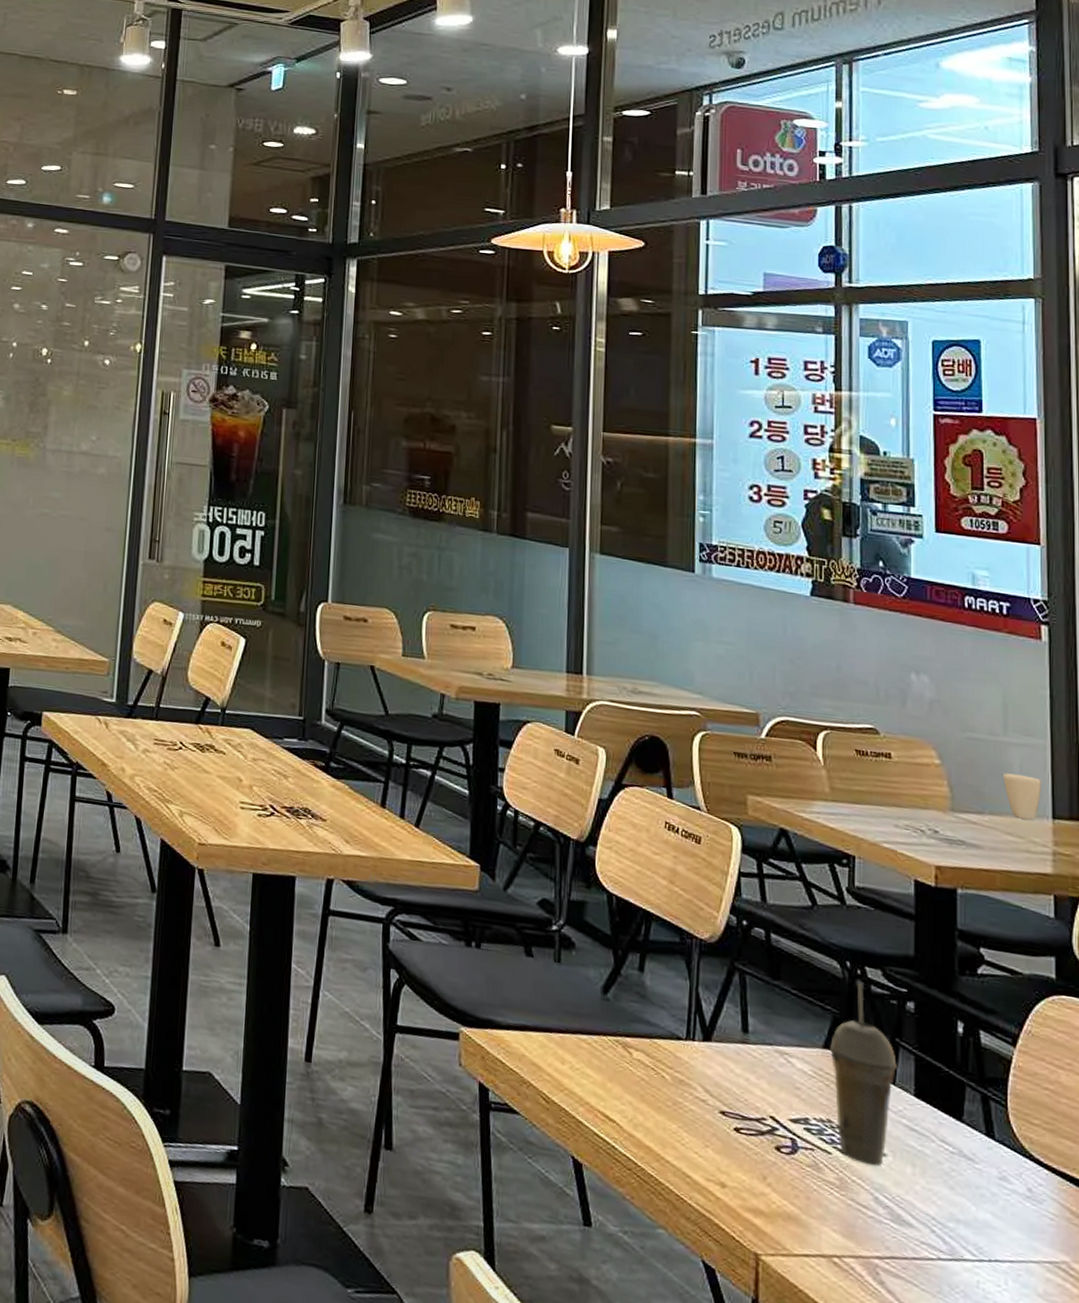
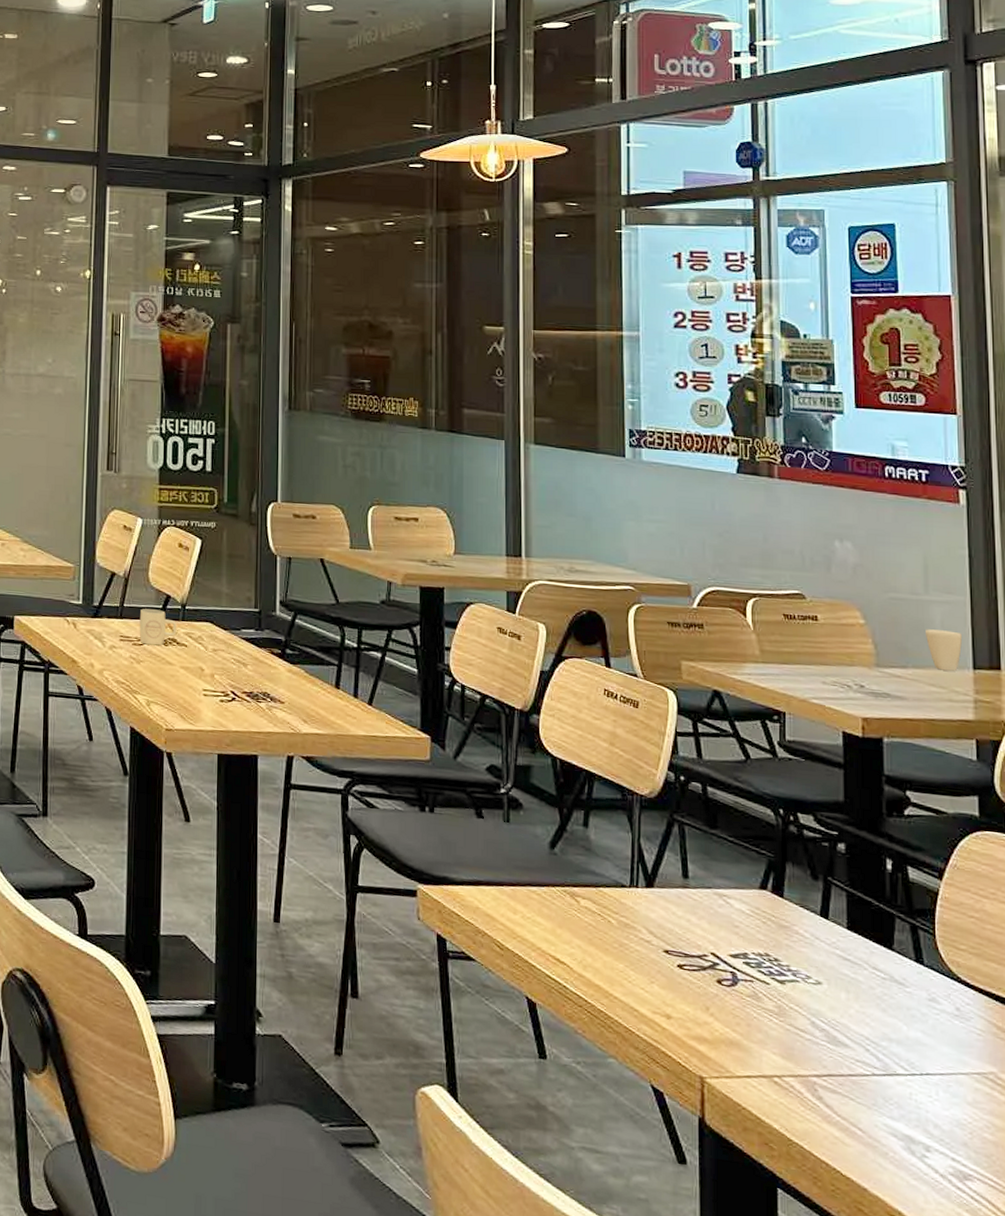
mug: none [174,710,216,753] -> present [139,609,177,647]
beverage cup: present [830,981,897,1166] -> none [766,827,829,993]

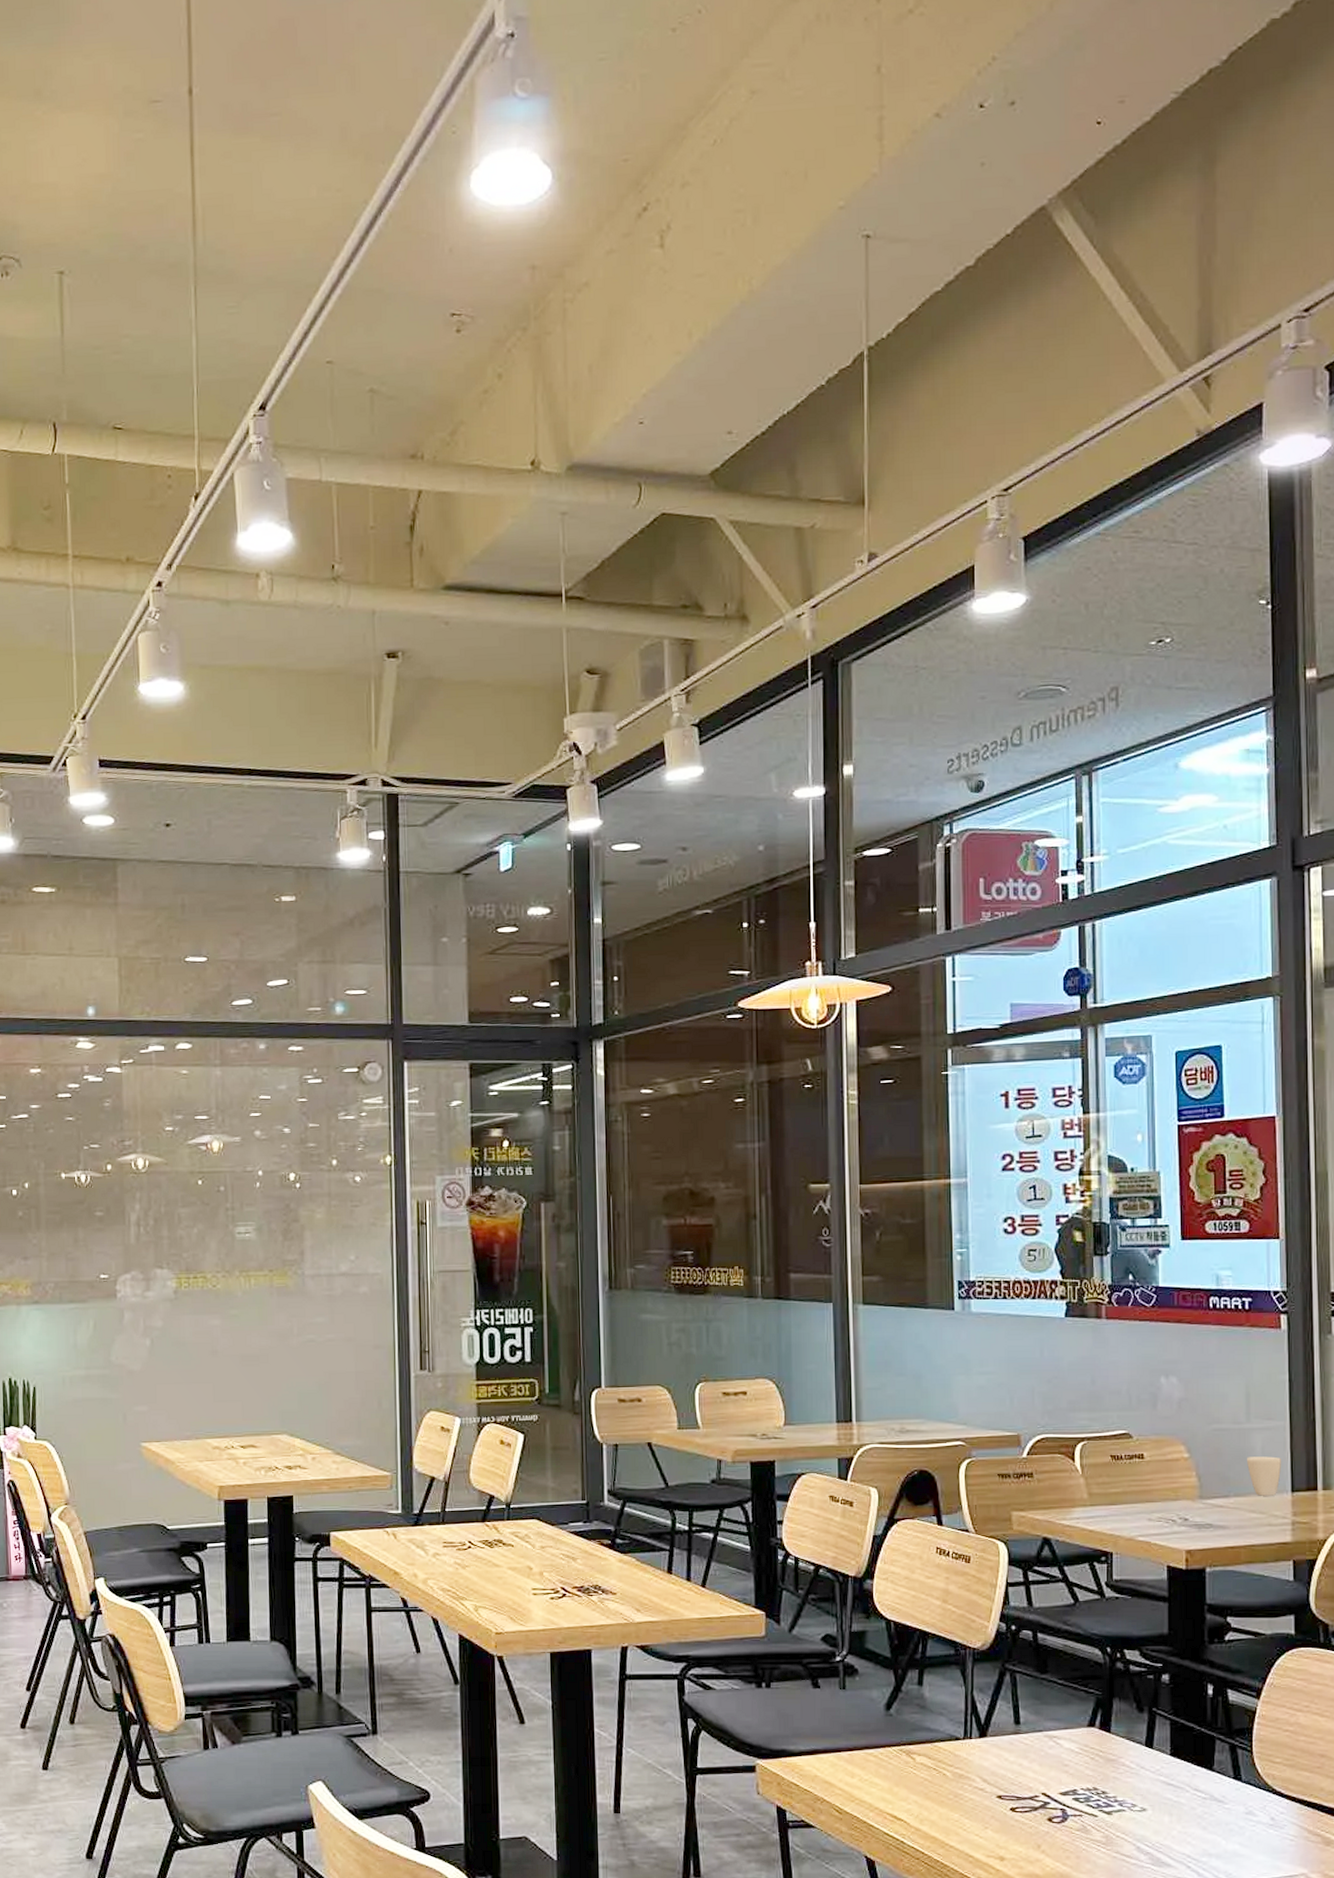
mug: present [139,609,177,647] -> none [462,1512,502,1550]

